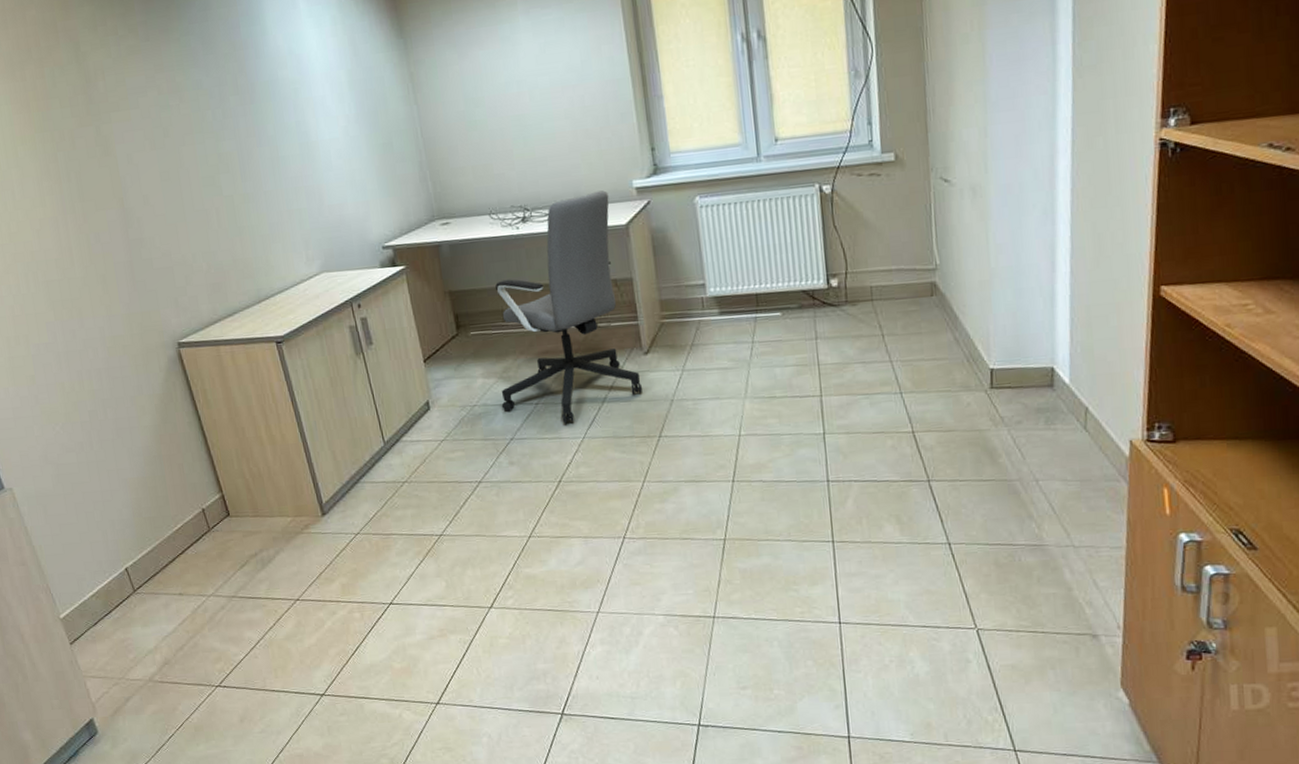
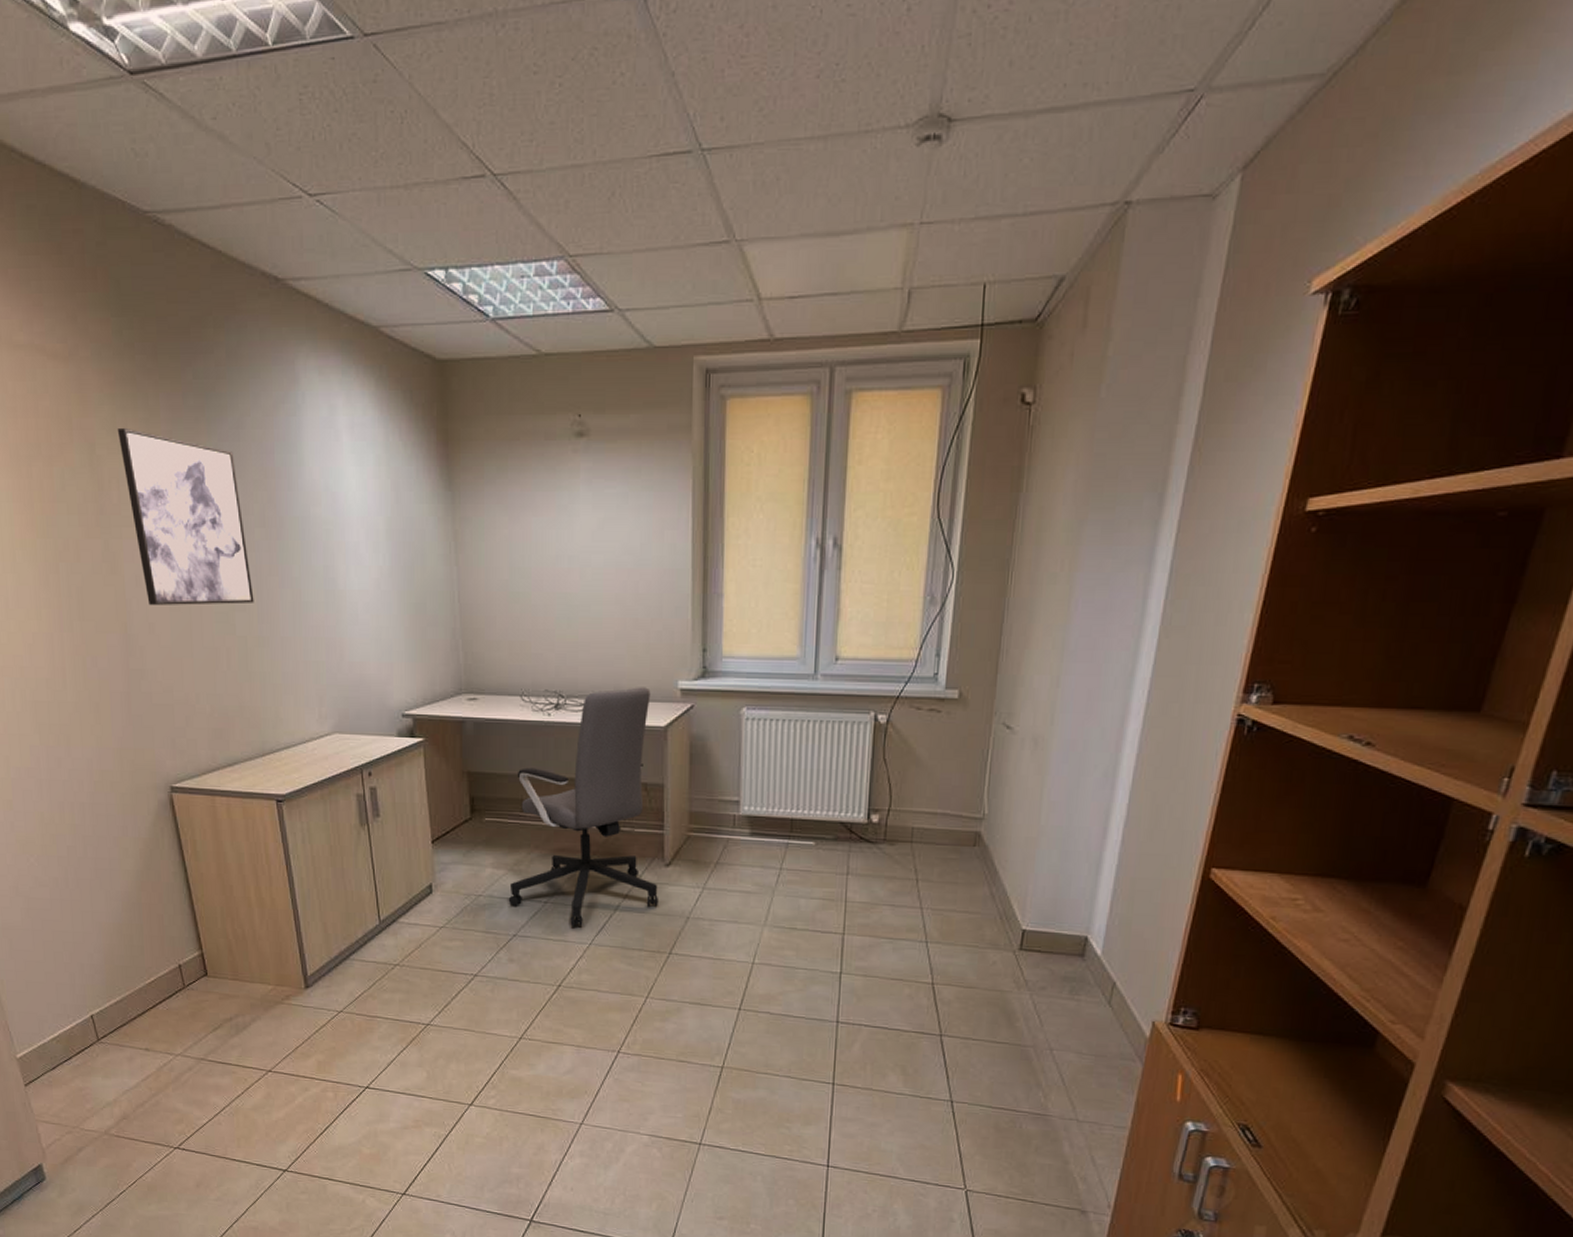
wall art: none [97,24,236,179] -> present [117,429,254,605]

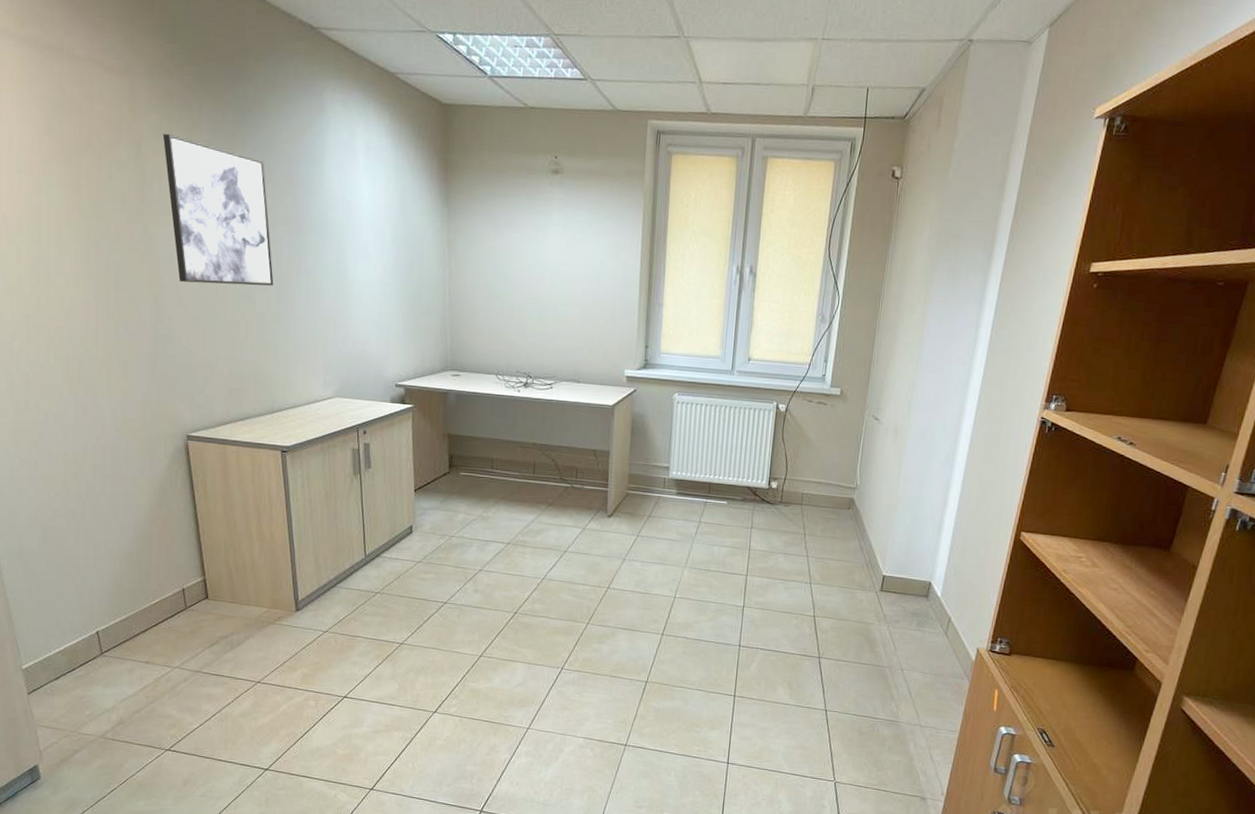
office chair: present [508,687,658,927] -> none [476,373,602,565]

